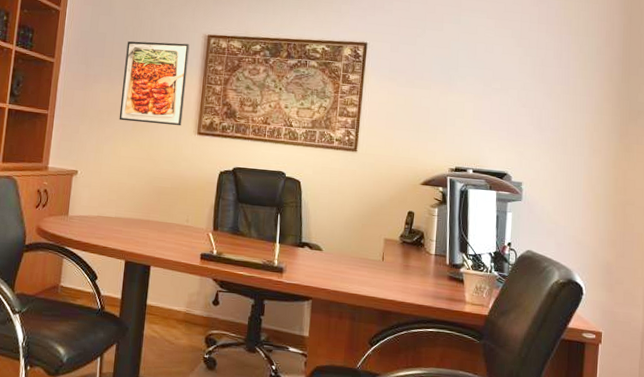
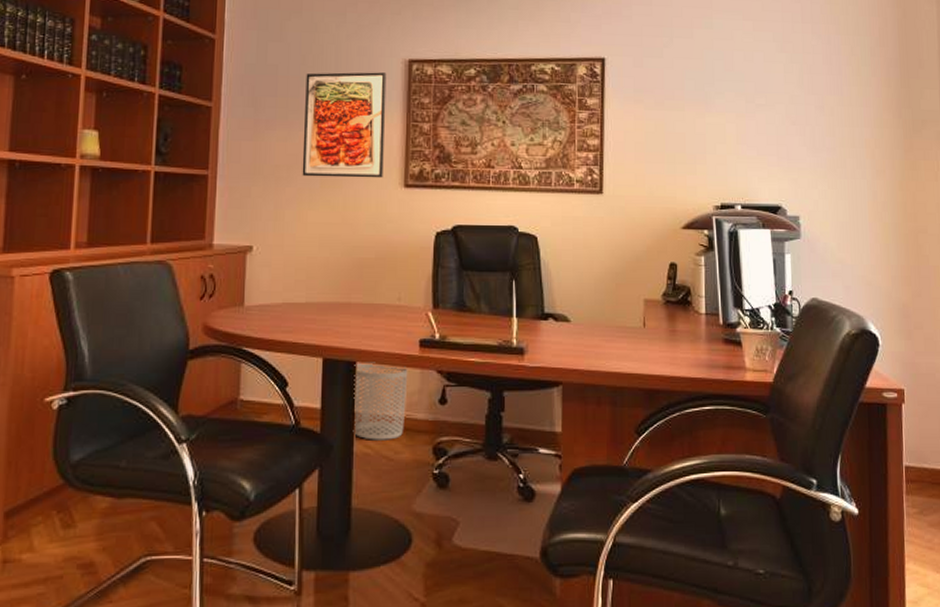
waste bin: none [144,267,190,328] -> present [353,362,408,440]

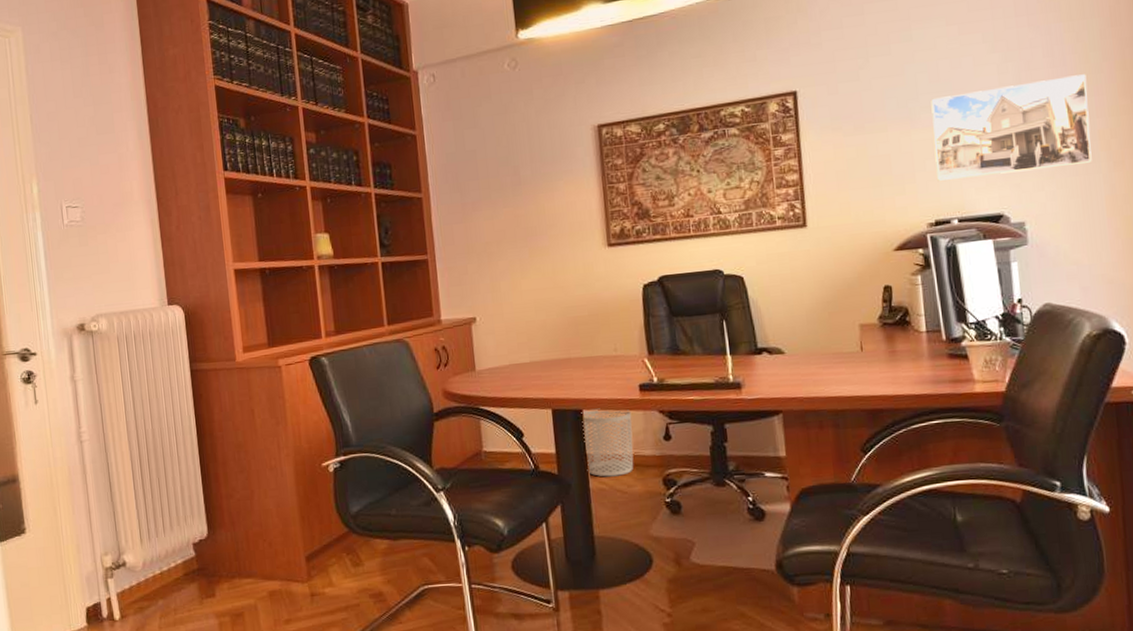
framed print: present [302,72,387,178] -> none [503,141,587,249]
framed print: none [724,85,859,169] -> present [931,74,1092,181]

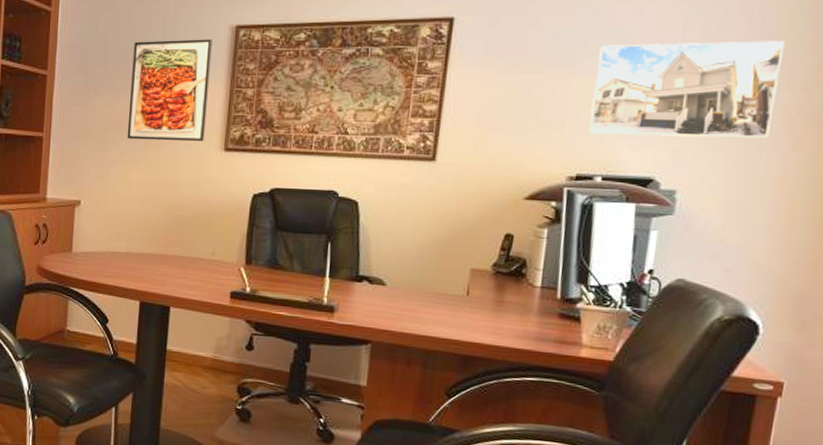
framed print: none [503,141,587,249] -> present [127,39,213,142]
waste bin: present [581,408,634,477] -> none [164,307,218,376]

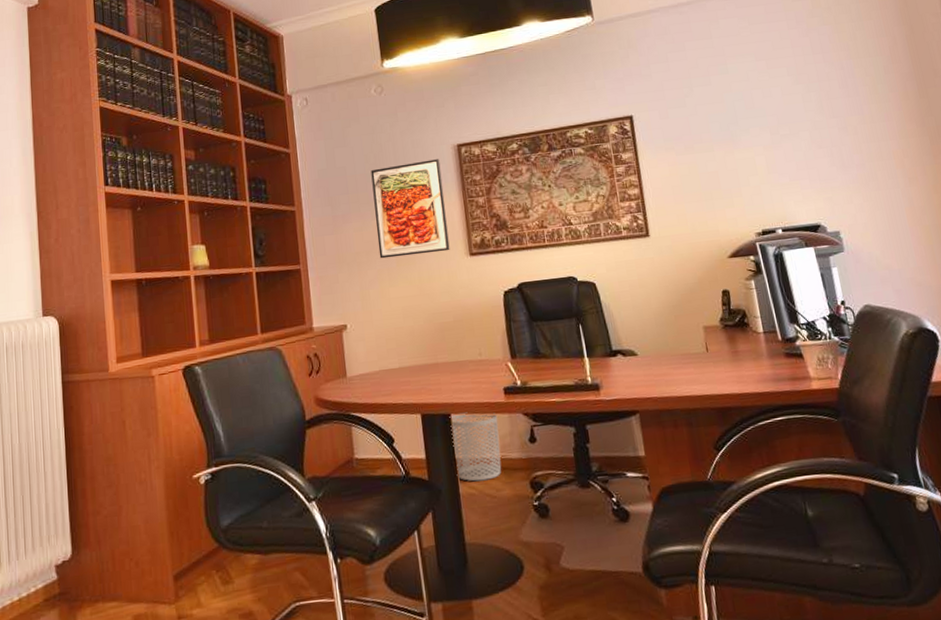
waste bin: none [164,307,218,376] -> present [449,412,502,482]
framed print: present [589,40,785,138] -> none [748,103,891,195]

